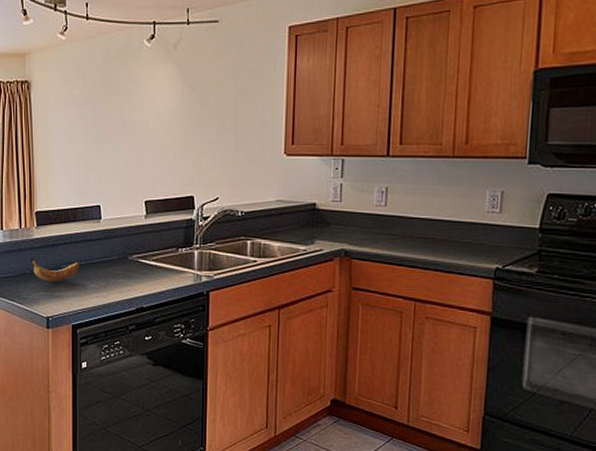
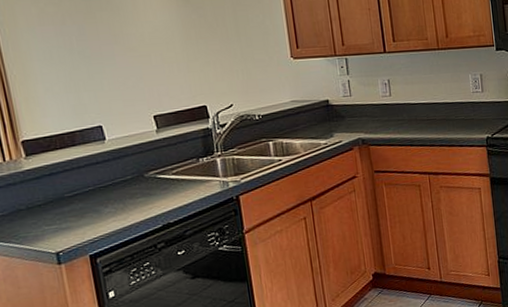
banana: present [30,257,79,282] -> none [23,188,88,215]

